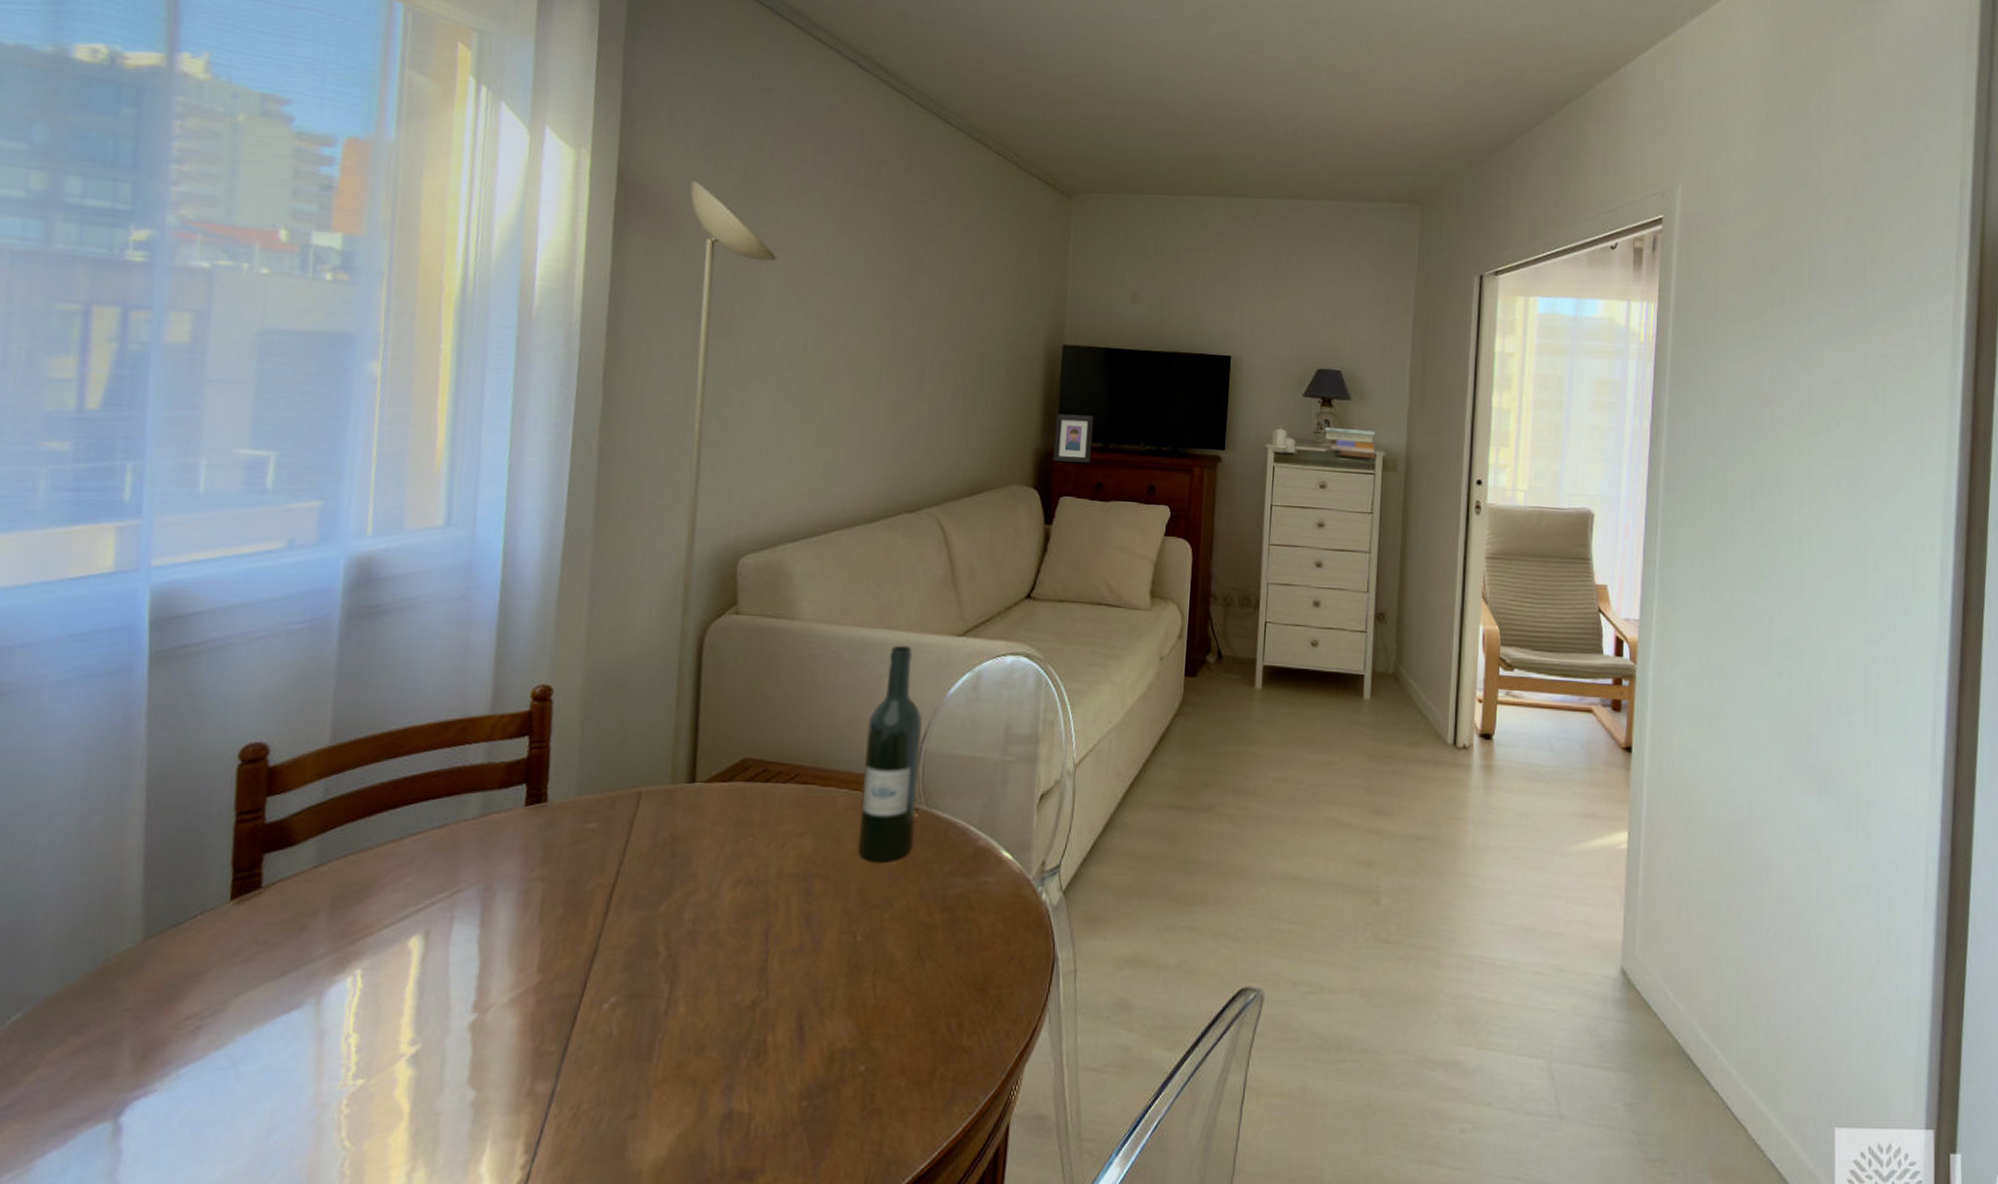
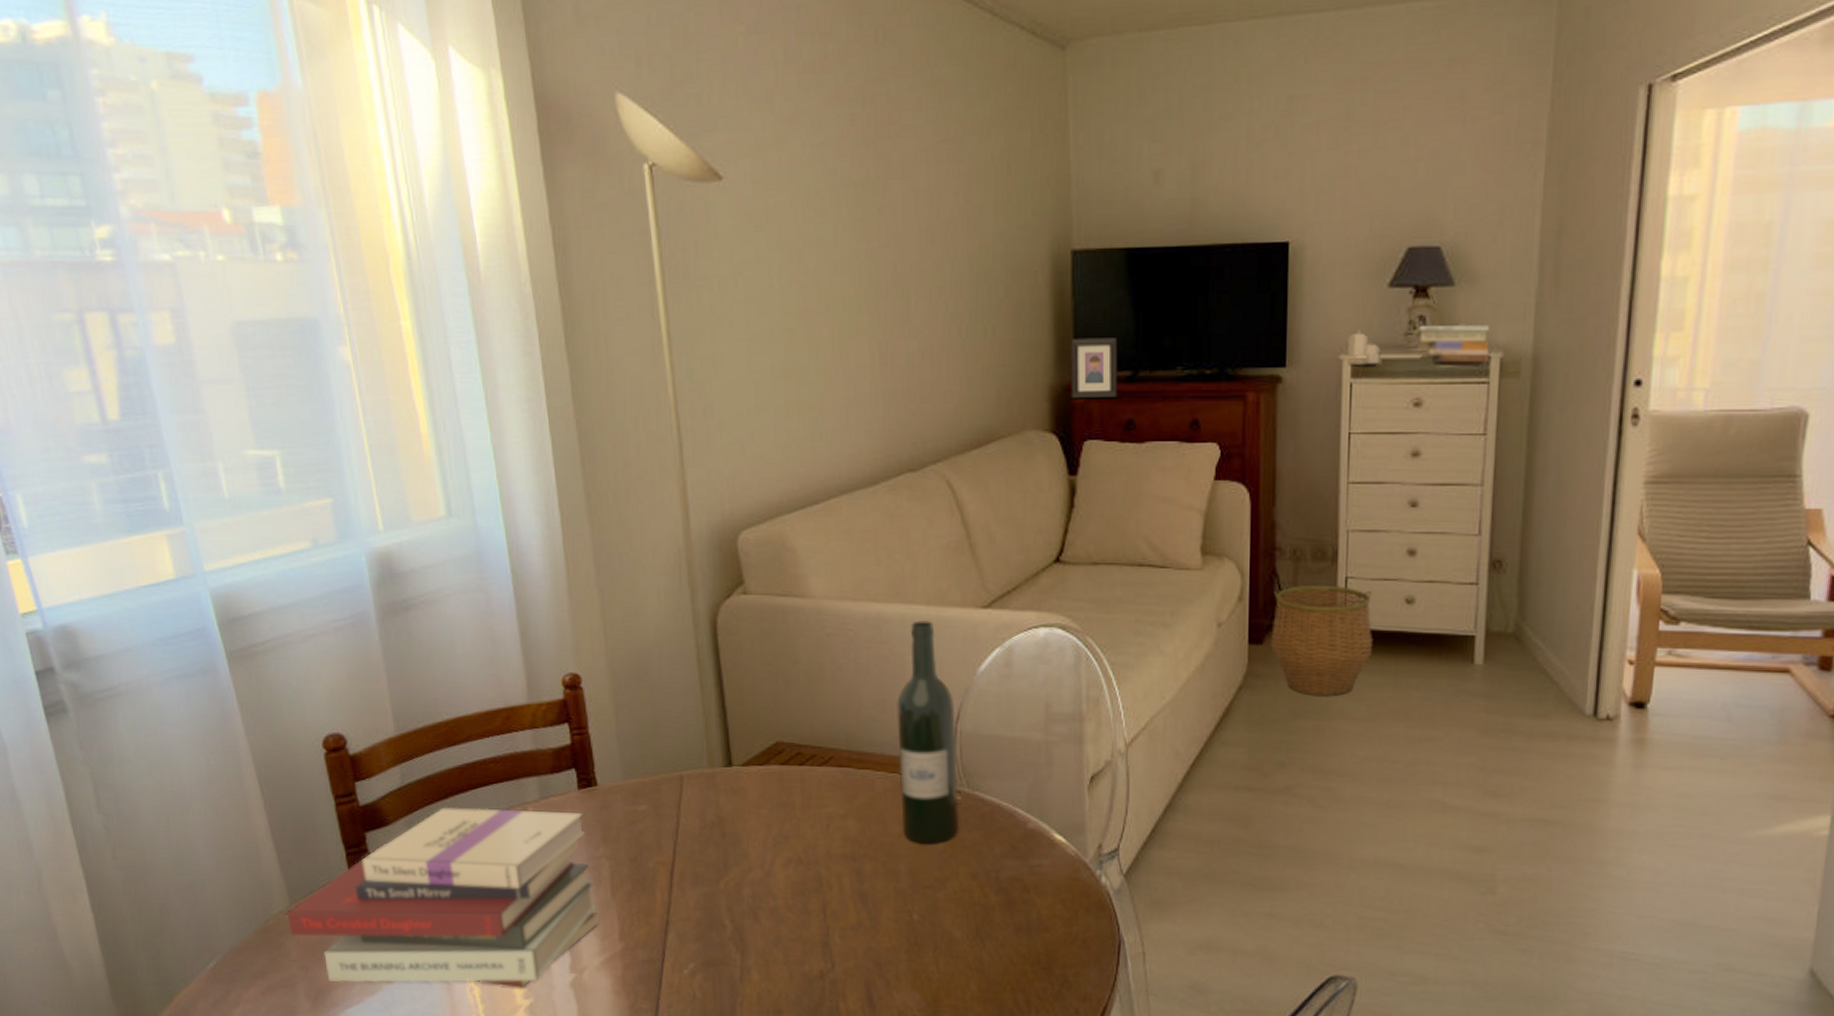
books: none [133,825,525,1034] -> present [287,807,599,988]
basket: none [1203,627,1286,725] -> present [1271,584,1373,697]

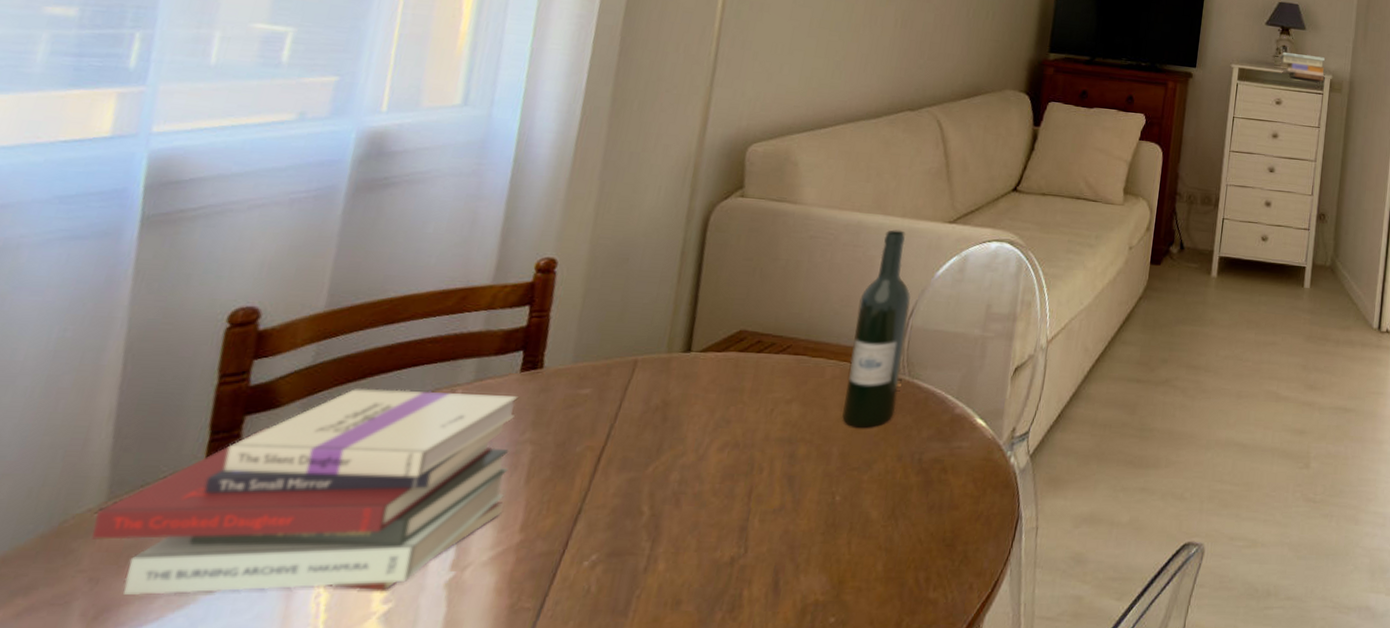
picture frame: present [1071,338,1118,399] -> none [1044,29,1084,75]
basket: present [1271,584,1373,697] -> none [1166,222,1240,308]
candle: present [1347,329,1382,368] -> none [1236,49,1259,76]

